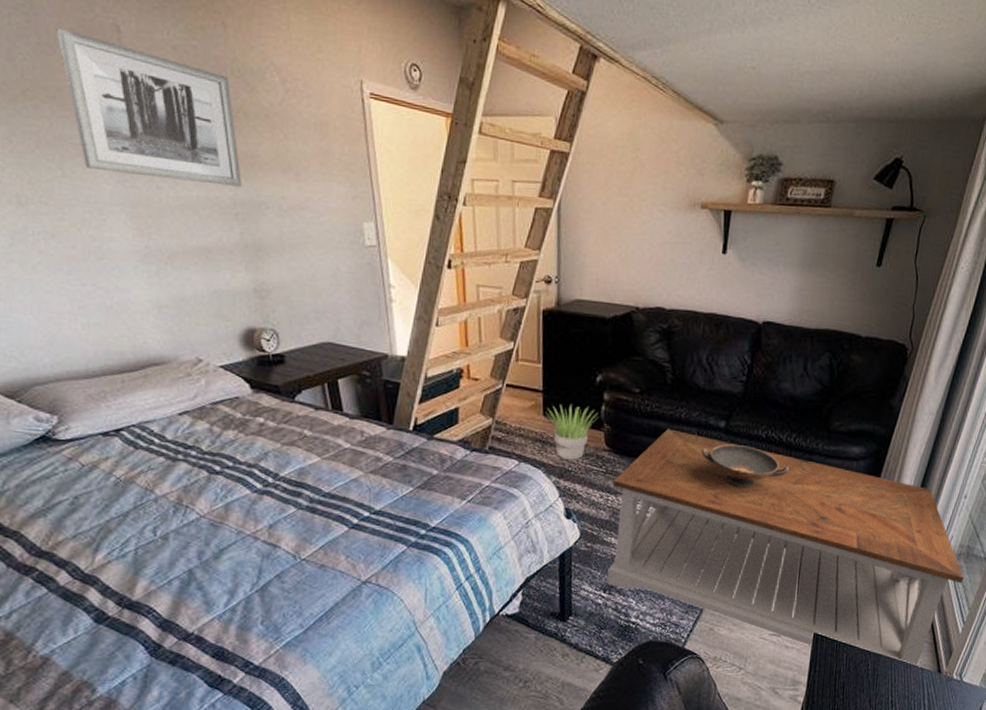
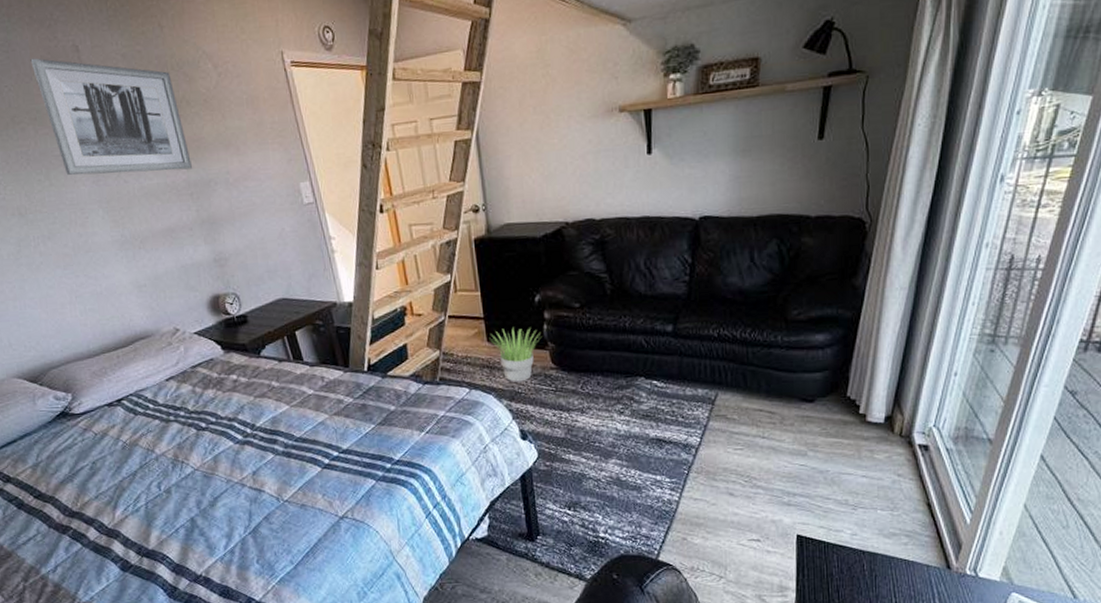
coffee table: present [607,429,964,667] -> none [565,339,965,564]
decorative bowl: present [701,444,789,489] -> none [650,347,747,392]

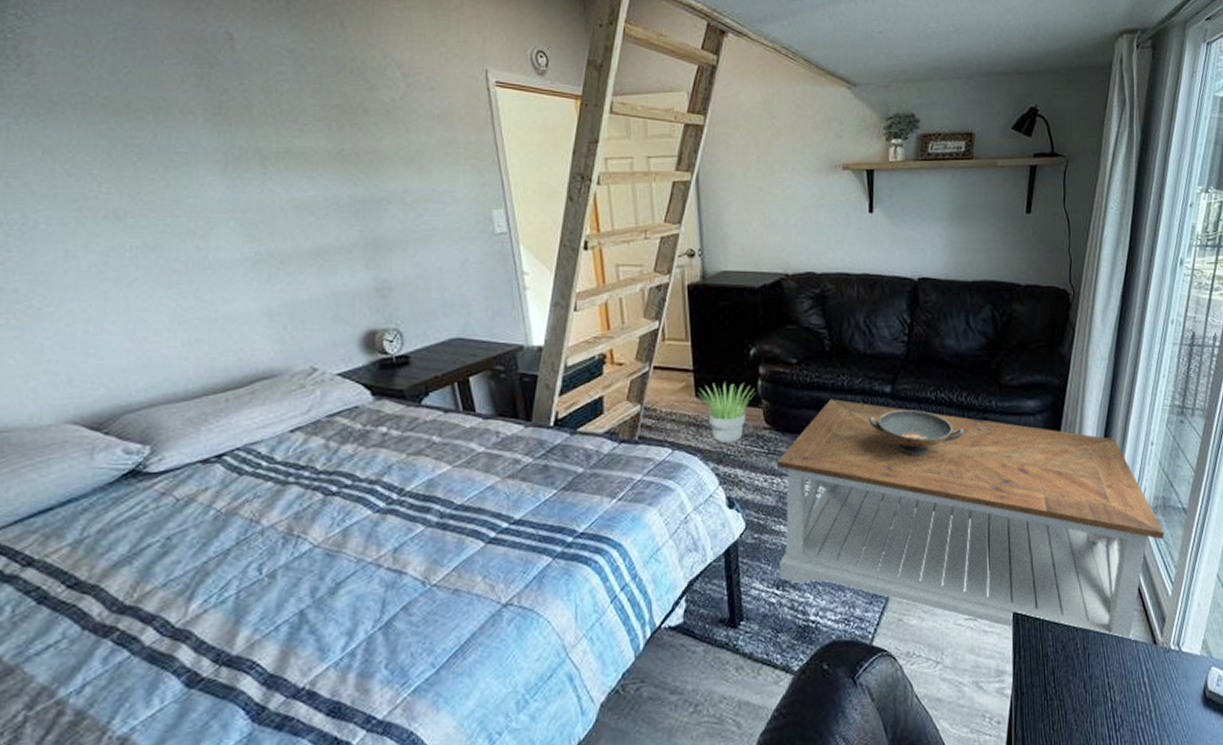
wall art: present [30,58,193,176] -> none [165,40,362,184]
coffee table: none [565,339,965,564] -> present [777,399,1164,640]
decorative bowl: none [650,347,747,392] -> present [868,410,963,457]

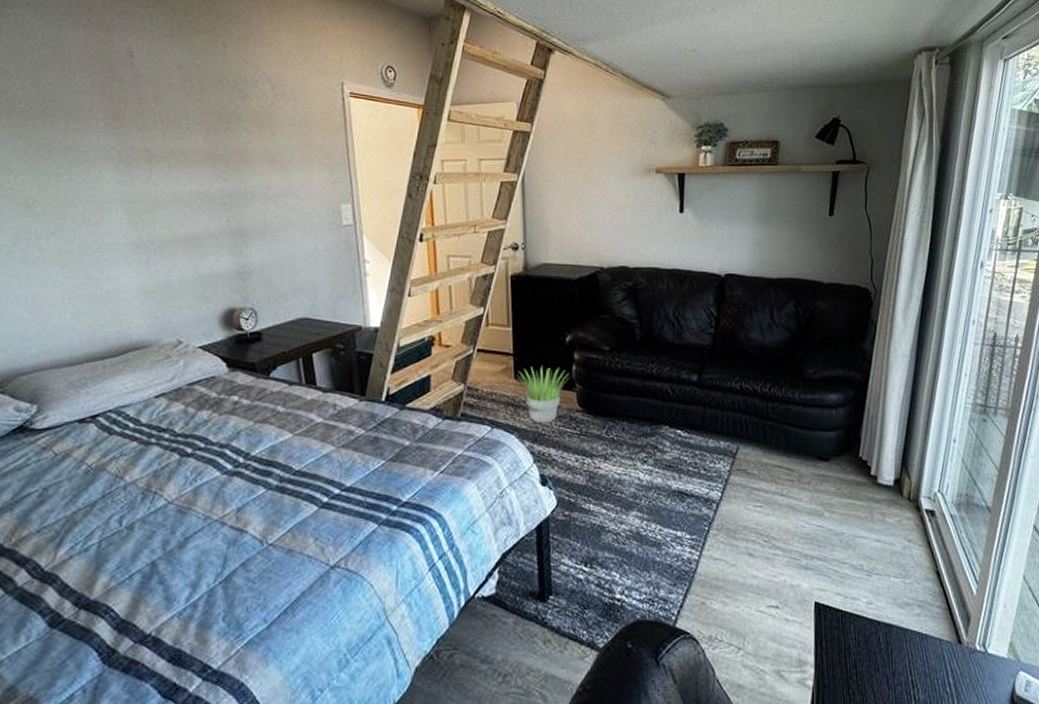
coffee table: present [777,399,1164,640] -> none [587,386,968,638]
decorative bowl: present [868,410,963,457] -> none [675,399,767,444]

